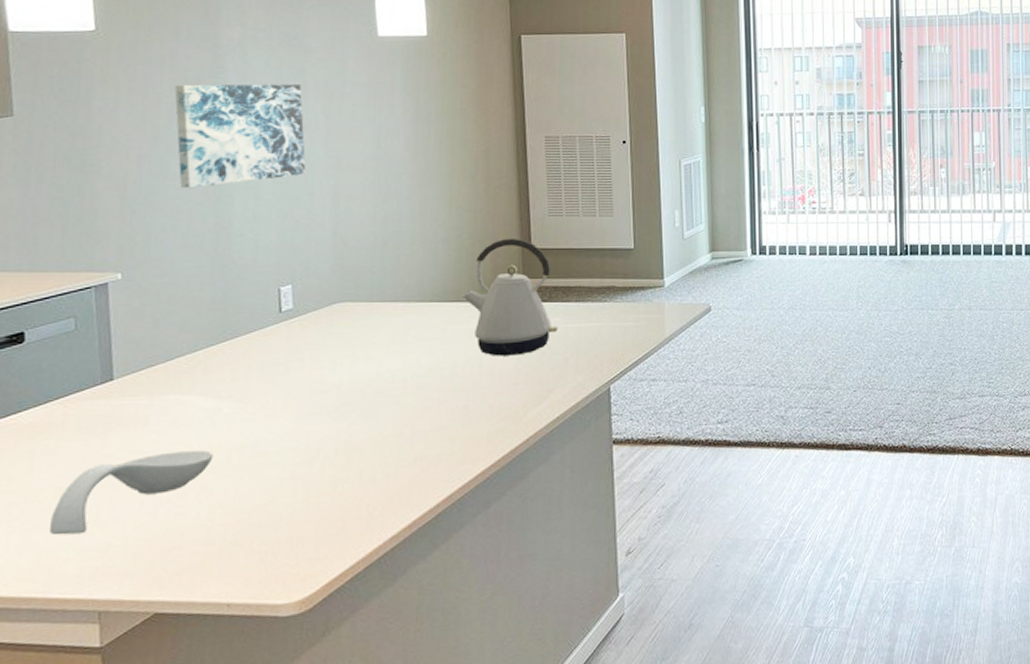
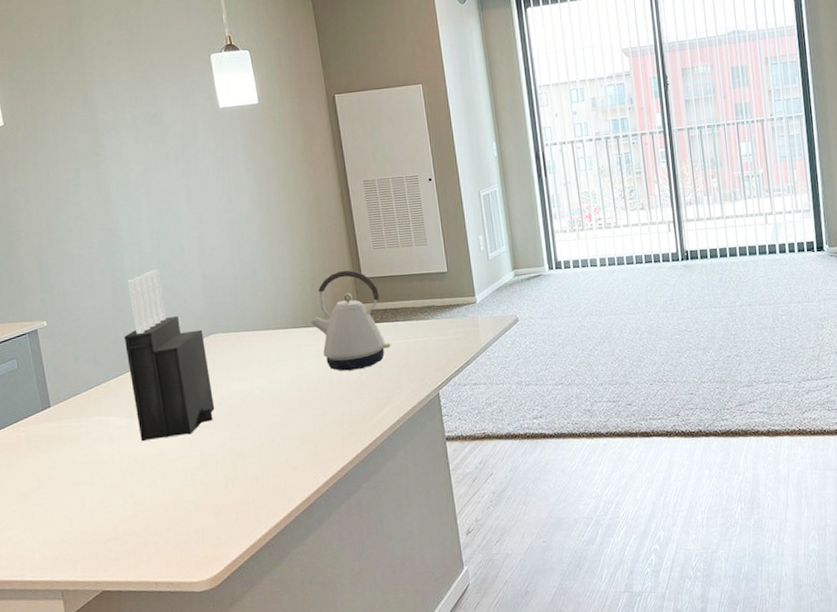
spoon rest: present [48,450,213,536] -> none [17,460,132,532]
wall art: present [174,84,306,189] -> none [68,155,176,249]
knife block: none [222,220,331,429] -> present [124,269,215,442]

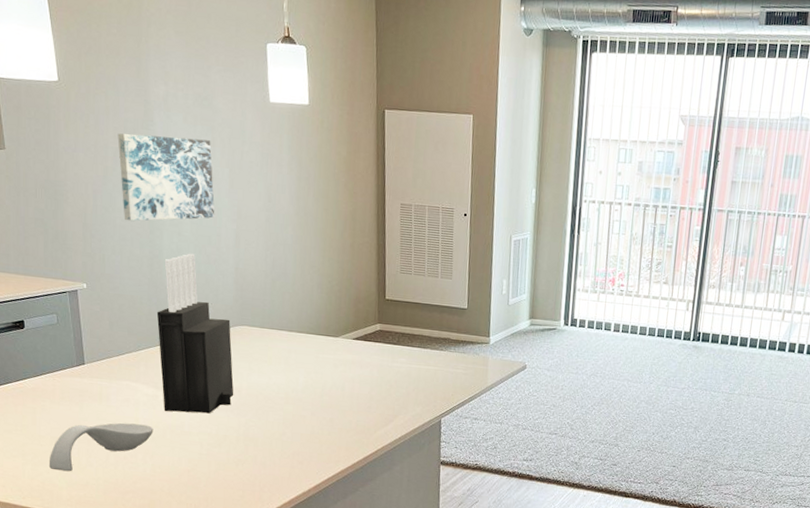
spoon rest: none [17,460,132,532] -> present [48,423,154,472]
wall art: none [68,155,176,249] -> present [117,133,215,222]
kettle: present [310,270,391,371] -> none [331,288,404,385]

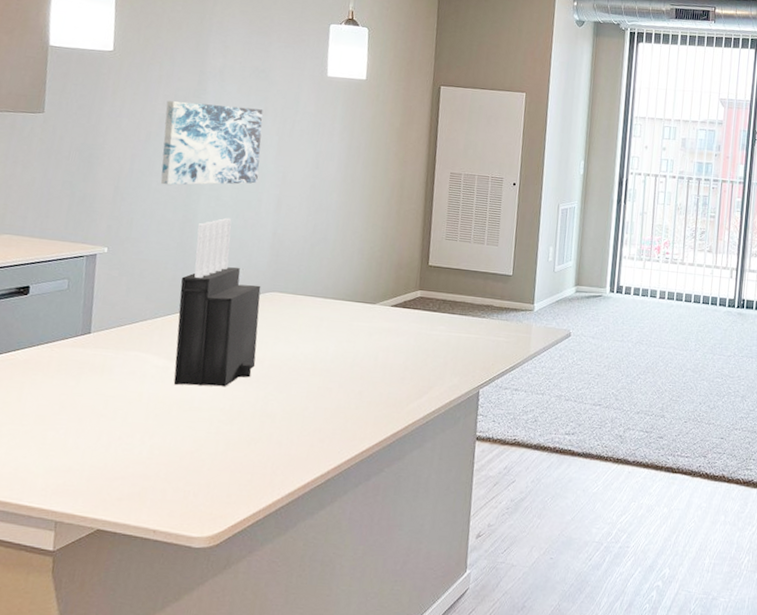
spoon rest: present [48,423,154,472] -> none [27,398,158,456]

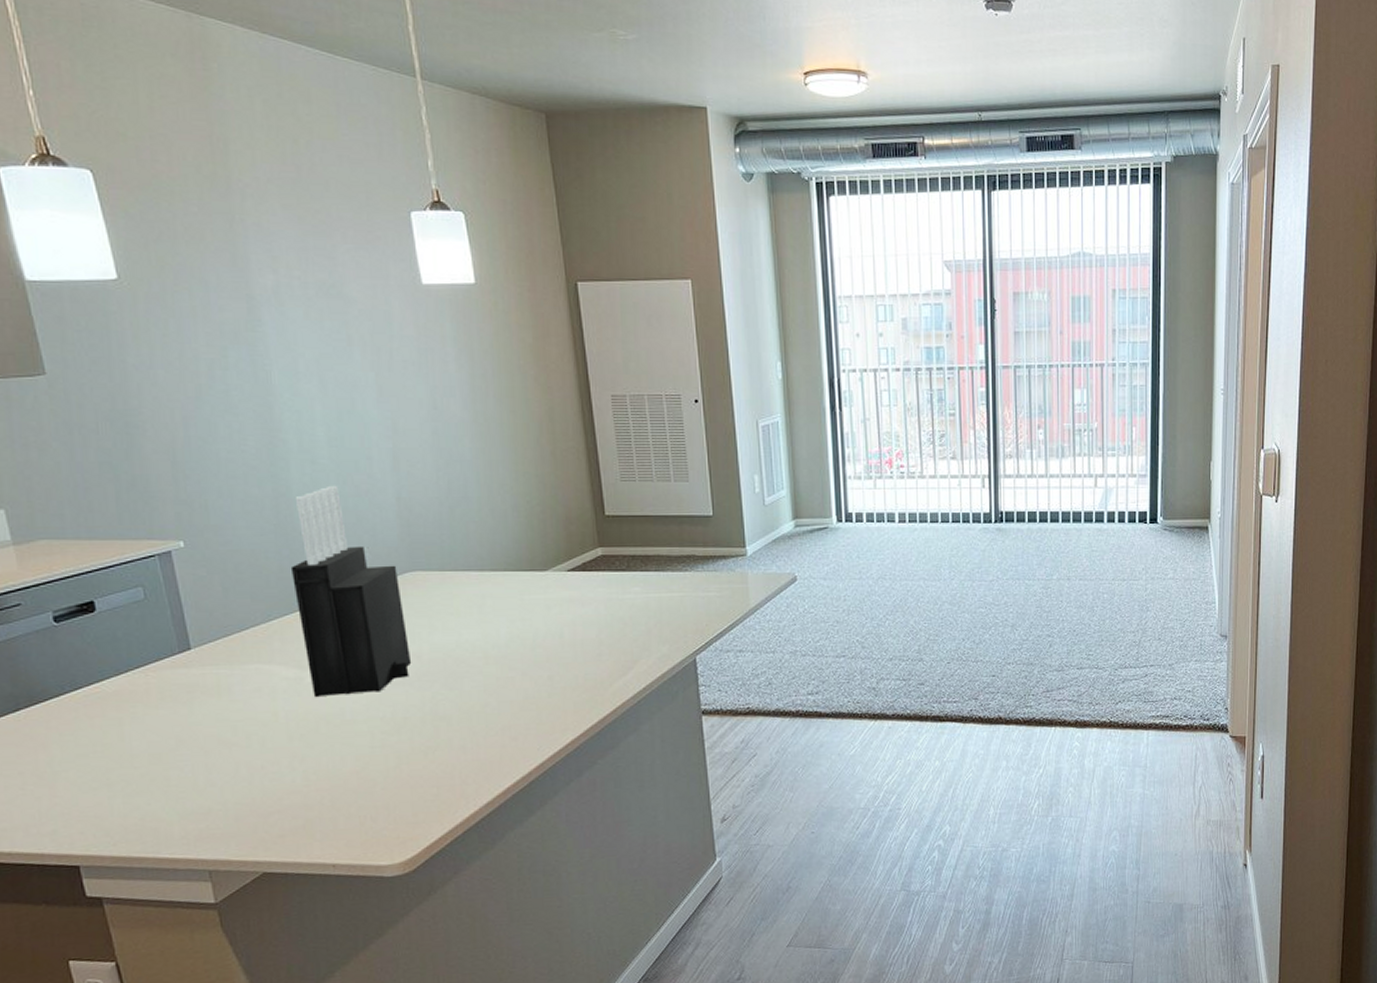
wall art: present [160,101,263,186] -> none [211,338,361,453]

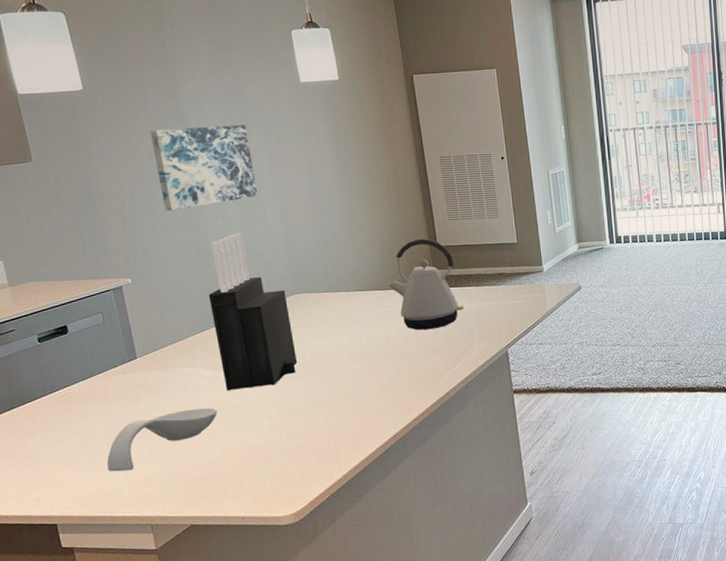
spoon rest: none [148,719,301,800] -> present [106,408,218,472]
wall art: none [211,338,361,453] -> present [150,125,258,212]
kettle: none [537,504,639,627] -> present [388,238,464,330]

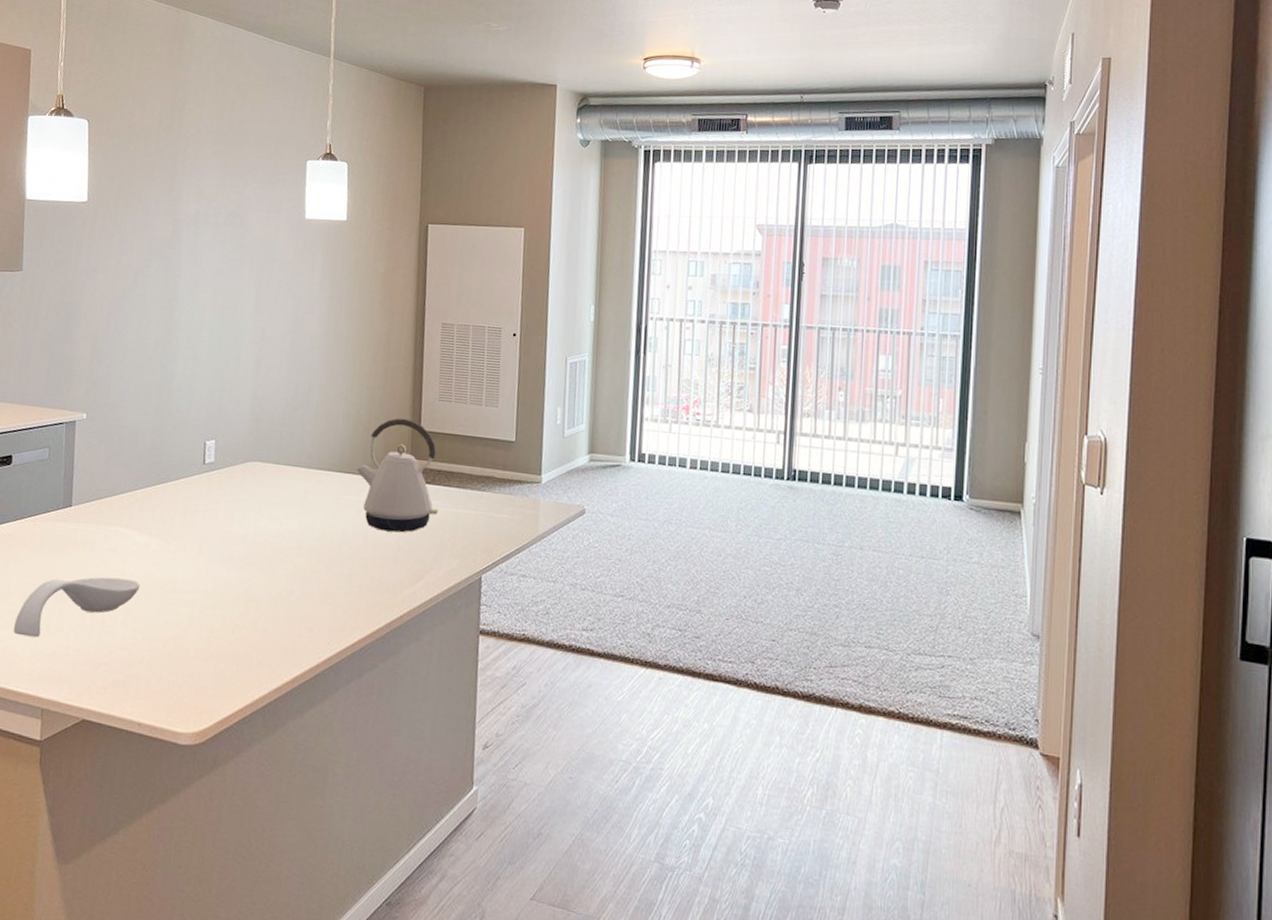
wall art: present [150,125,258,212] -> none [137,253,239,345]
knife block: present [208,232,298,391] -> none [154,379,242,567]

